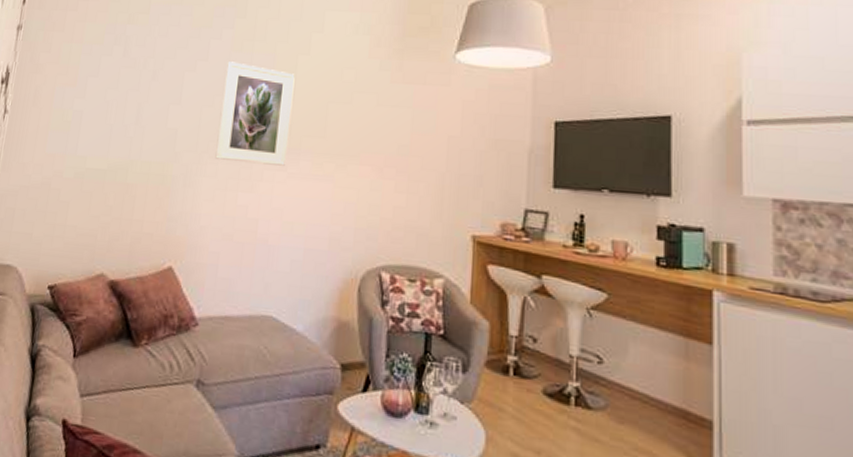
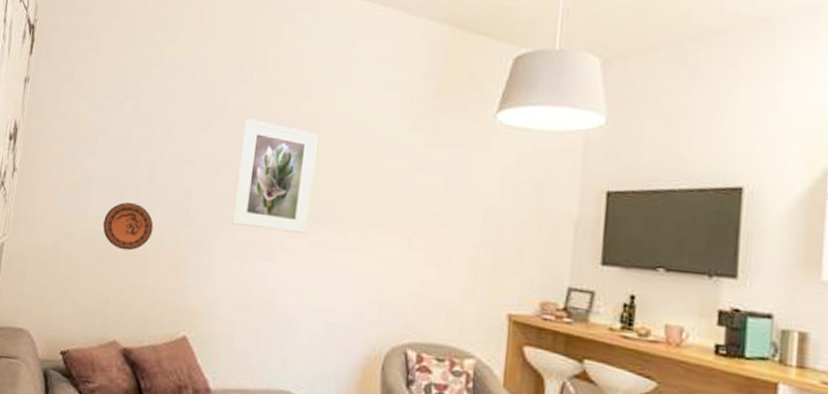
decorative plate: none [91,141,141,186] -> present [102,202,154,251]

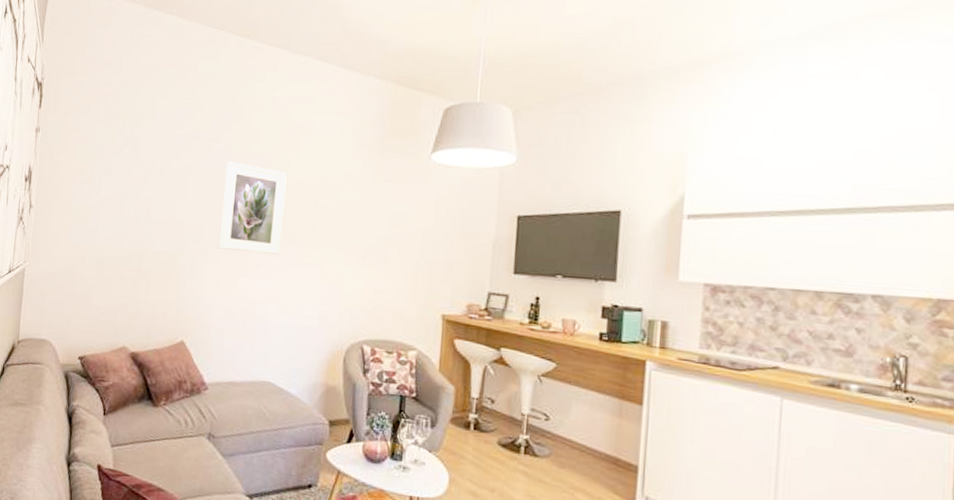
decorative plate: present [102,202,154,251] -> none [109,232,153,272]

